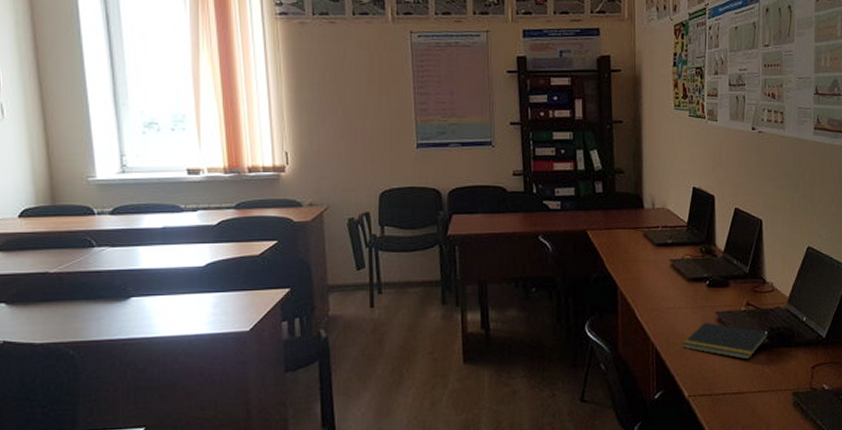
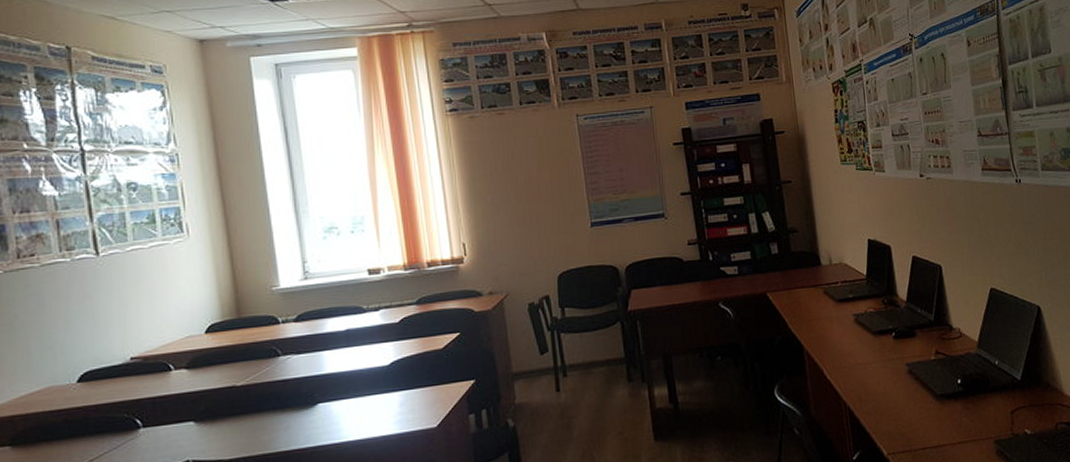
notepad: present [682,322,769,360] -> none [875,375,963,411]

